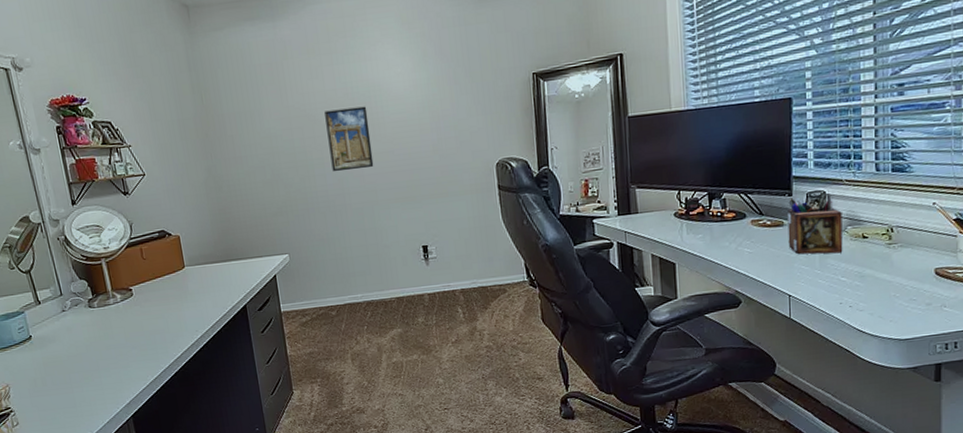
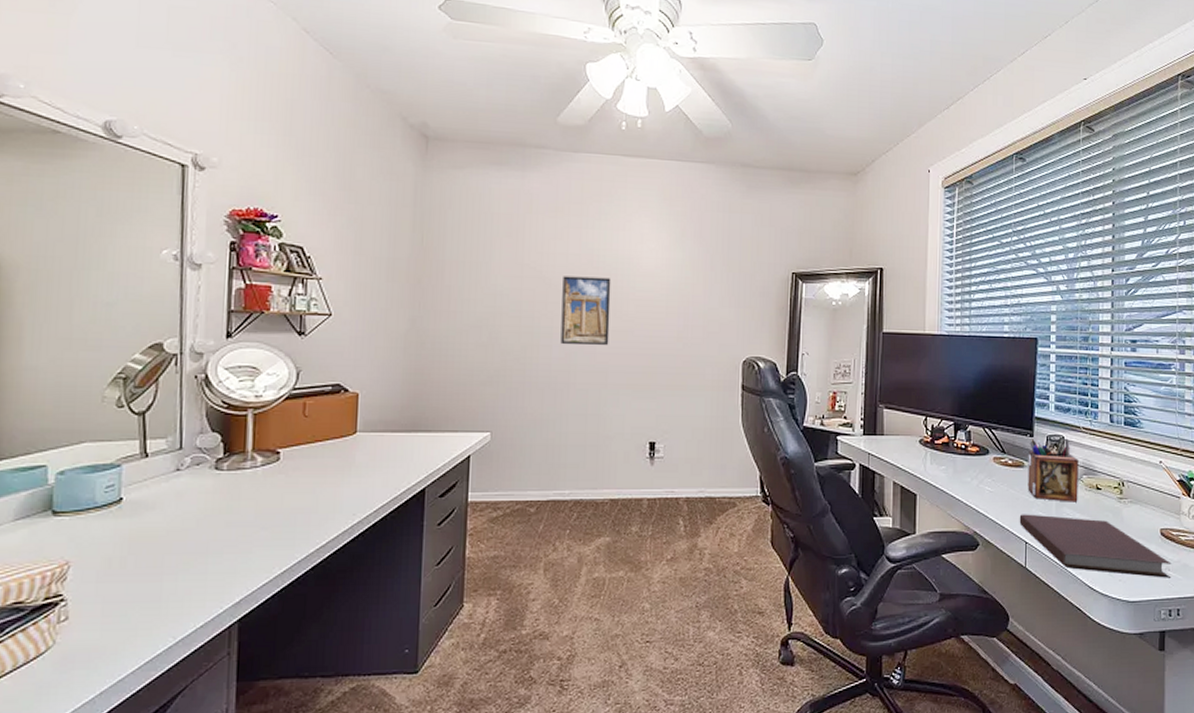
notebook: none [781,266,948,316] -> present [1019,514,1172,578]

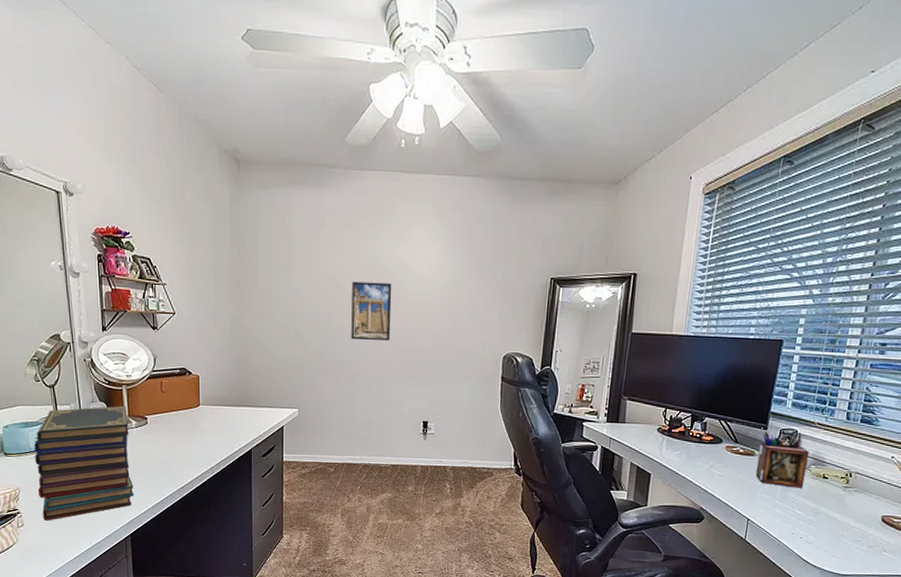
book stack: none [100,436,252,609] -> present [34,405,134,521]
notebook: present [1019,514,1172,578] -> none [743,495,888,558]

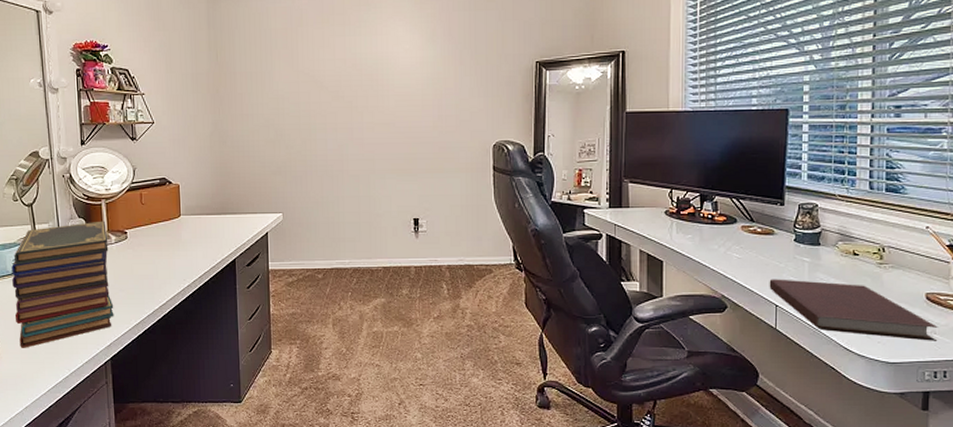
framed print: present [351,281,392,341] -> none [332,78,374,138]
notebook: none [743,495,888,558] -> present [769,279,938,341]
desk organizer: present [755,431,809,488] -> none [778,206,834,268]

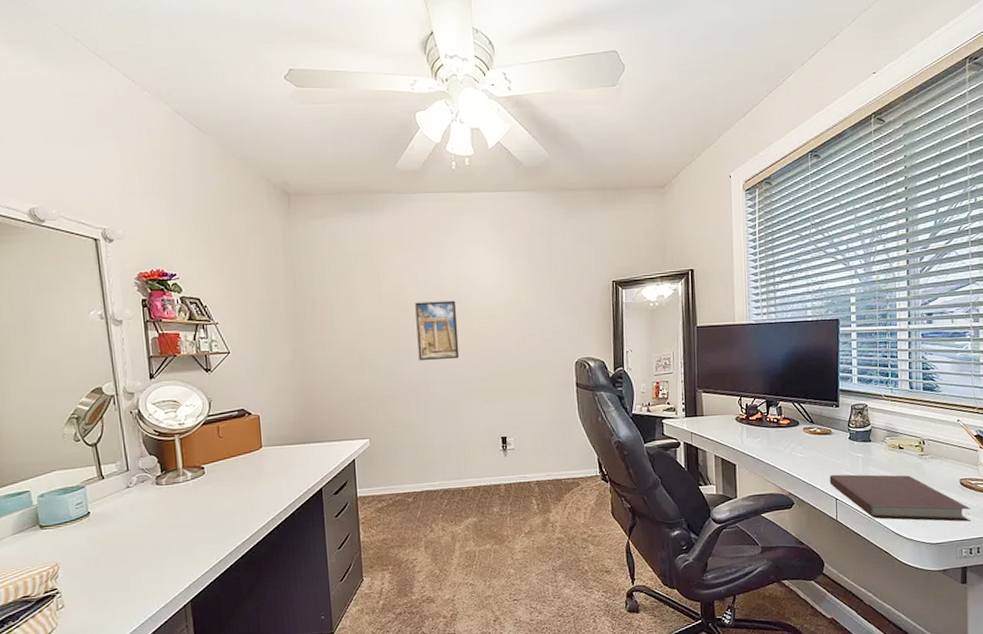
book stack: present [11,221,114,348] -> none [75,457,193,598]
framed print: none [332,78,374,138] -> present [415,300,460,361]

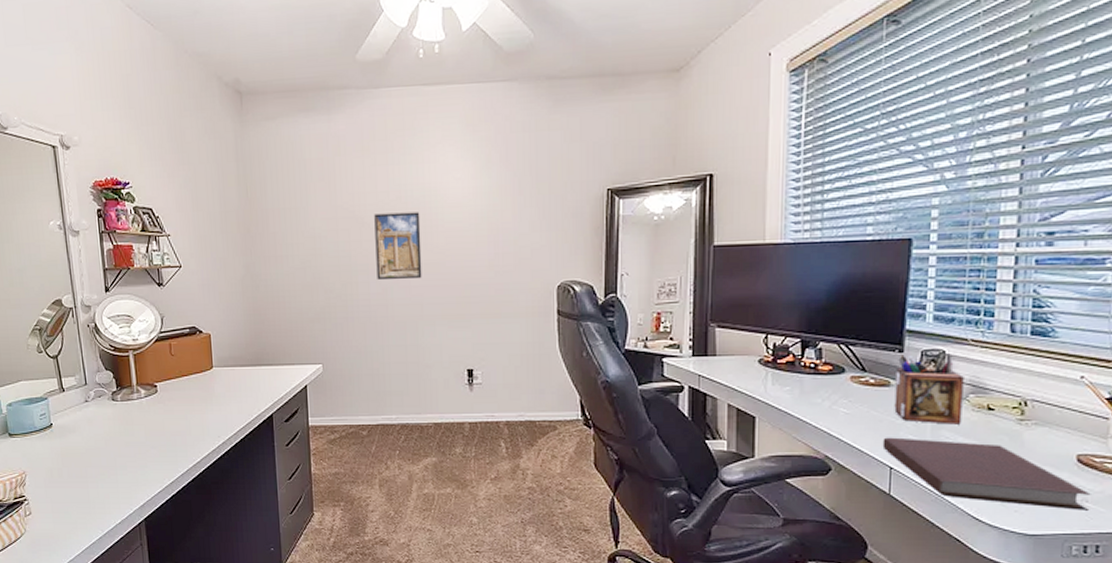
desk organizer: none [835,406,882,462] -> present [894,352,964,425]

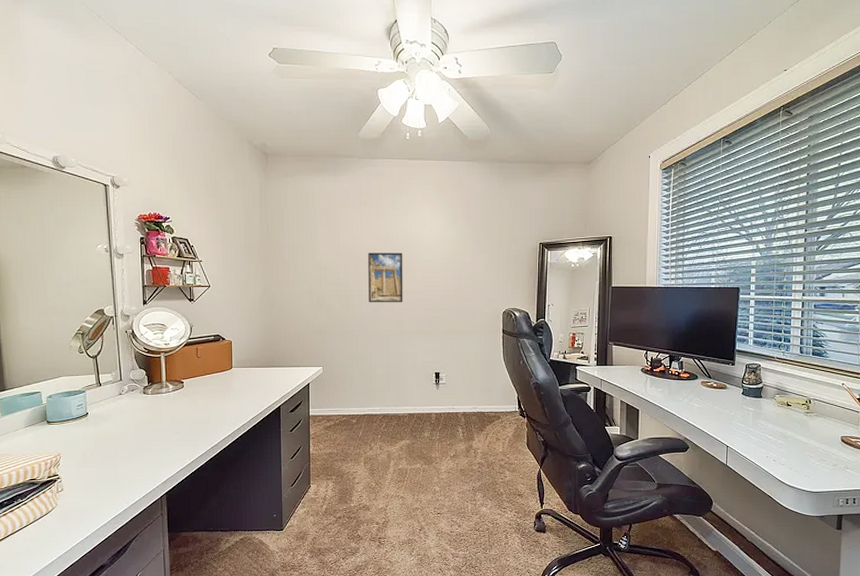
notebook: present [882,437,1091,511] -> none [722,424,850,475]
desk organizer: present [894,352,964,425] -> none [729,366,772,416]

